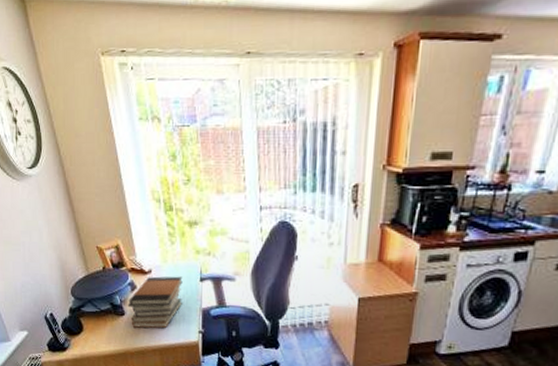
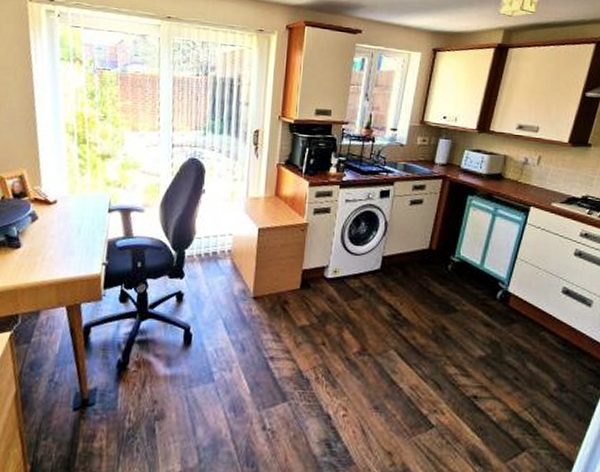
book stack: present [127,276,183,329] -> none [25,207,90,262]

